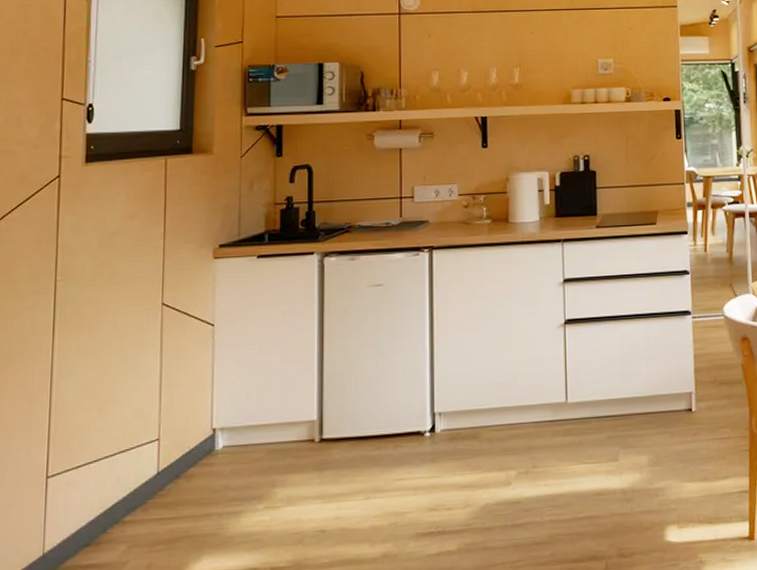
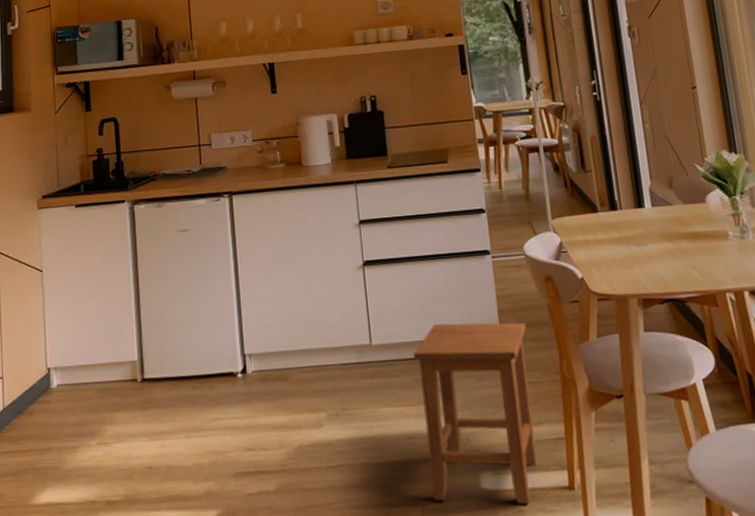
stool: none [609,380,722,555] -> present [413,322,538,504]

